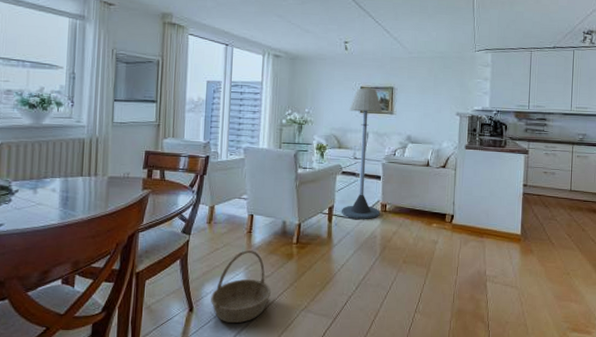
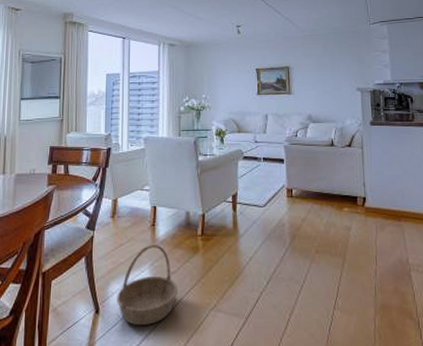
floor lamp: present [341,88,382,219] -> none [245,69,287,206]

